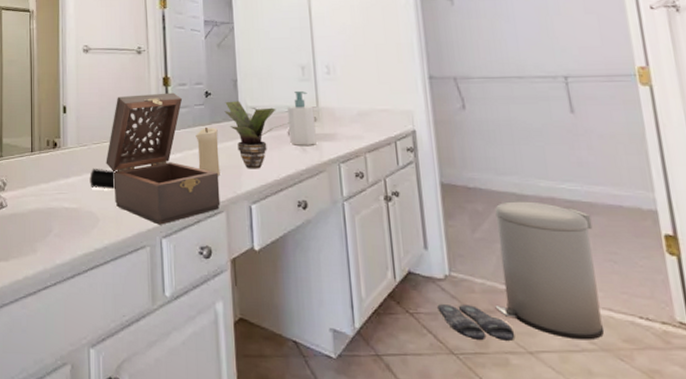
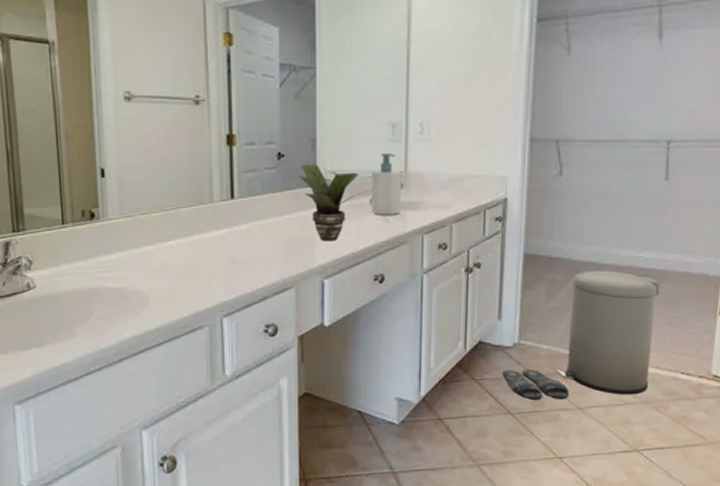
hairbrush: present [89,168,118,190] -> none [137,242,171,267]
jewelry box: present [106,92,221,225] -> none [156,153,290,303]
candle: present [196,126,220,176] -> none [264,194,291,249]

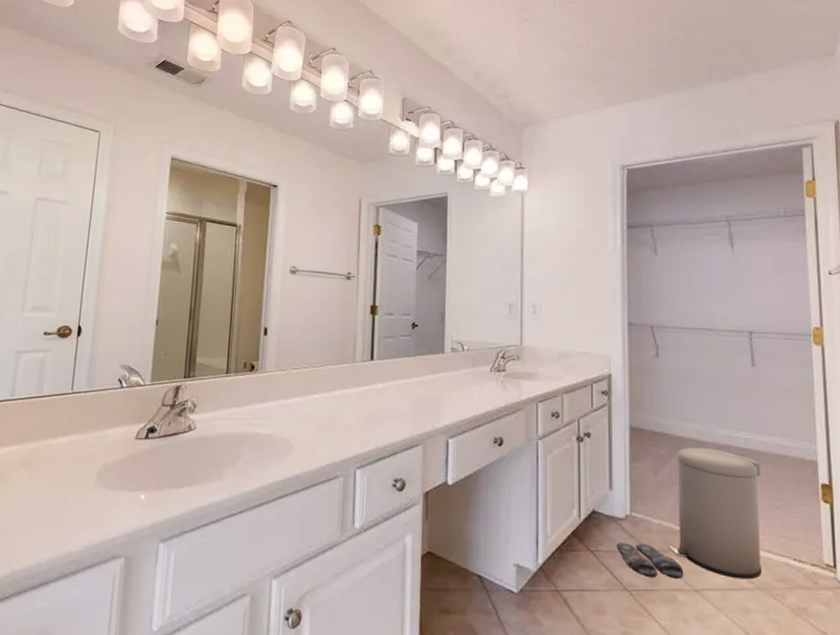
potted plant: present [299,164,375,242] -> none [430,334,495,404]
soap bottle: present [372,152,401,215] -> none [492,328,517,383]

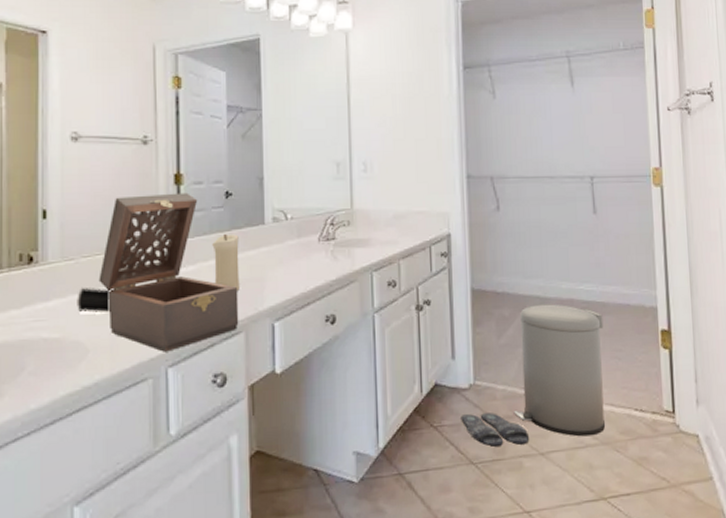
hairbrush: none [286,393,316,418] -> present [77,287,114,314]
jewelry box: none [304,321,419,456] -> present [98,192,239,352]
candle: none [399,358,422,409] -> present [212,233,240,291]

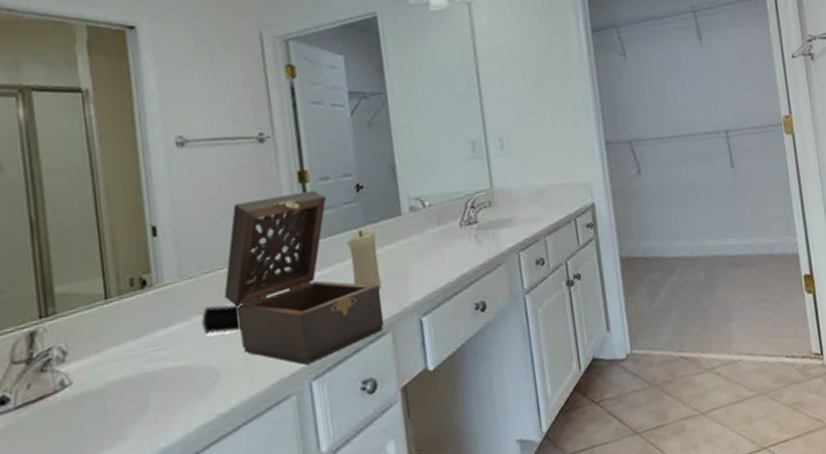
slippers: present [461,413,528,447] -> none [621,379,689,414]
pedal bin: present [514,304,605,437] -> none [670,262,760,392]

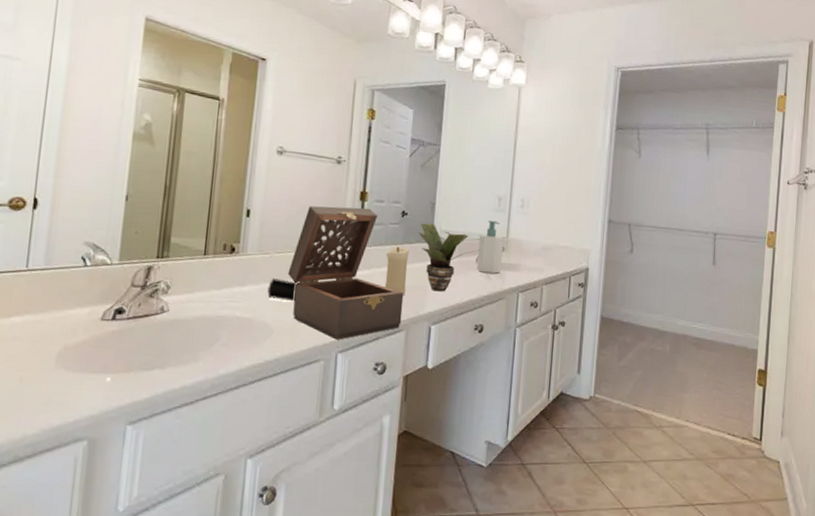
potted plant: none [382,191,463,275] -> present [418,223,481,292]
soap bottle: none [458,171,493,238] -> present [477,220,504,274]

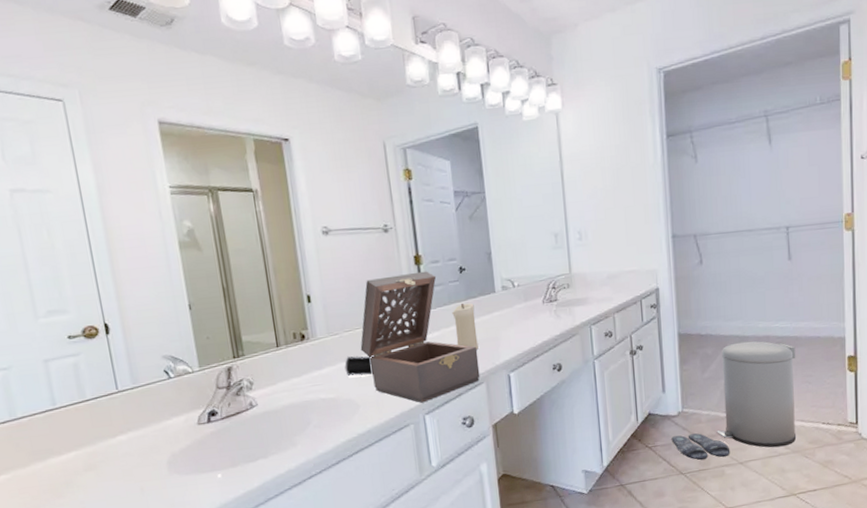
potted plant: present [418,223,481,292] -> none [480,274,546,340]
soap bottle: present [477,220,504,274] -> none [542,258,570,313]
slippers: none [579,421,635,452] -> present [671,433,729,460]
pedal bin: none [624,336,710,452] -> present [717,341,796,448]

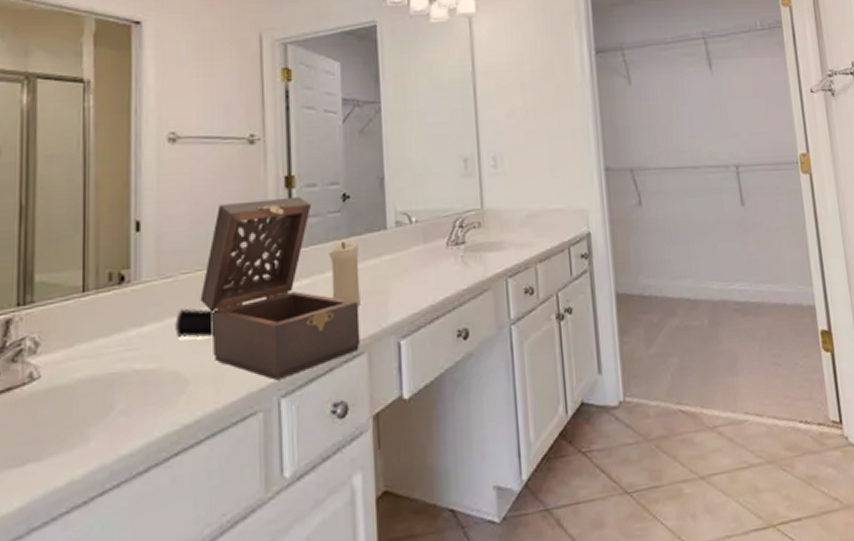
slippers: present [671,433,729,460] -> none [611,433,687,472]
pedal bin: present [717,341,796,448] -> none [669,306,769,456]

